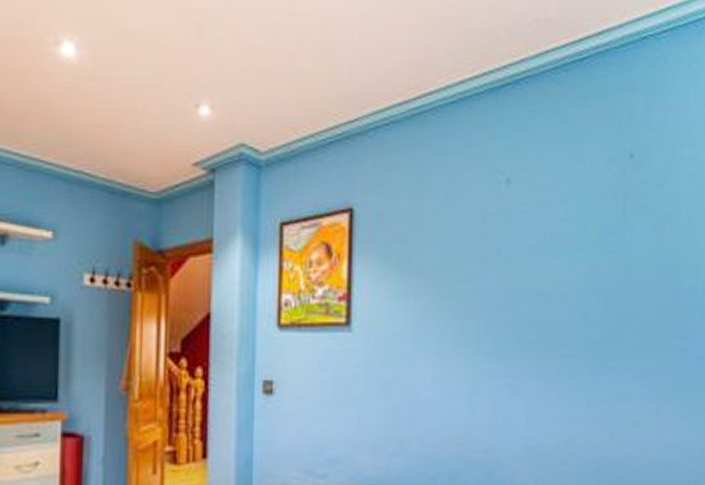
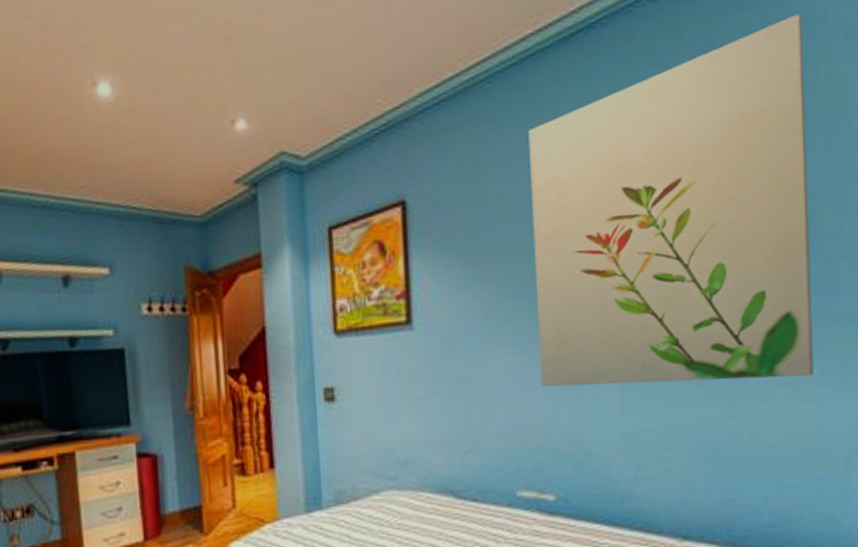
wall art: none [460,104,674,408] -> present [528,13,814,387]

